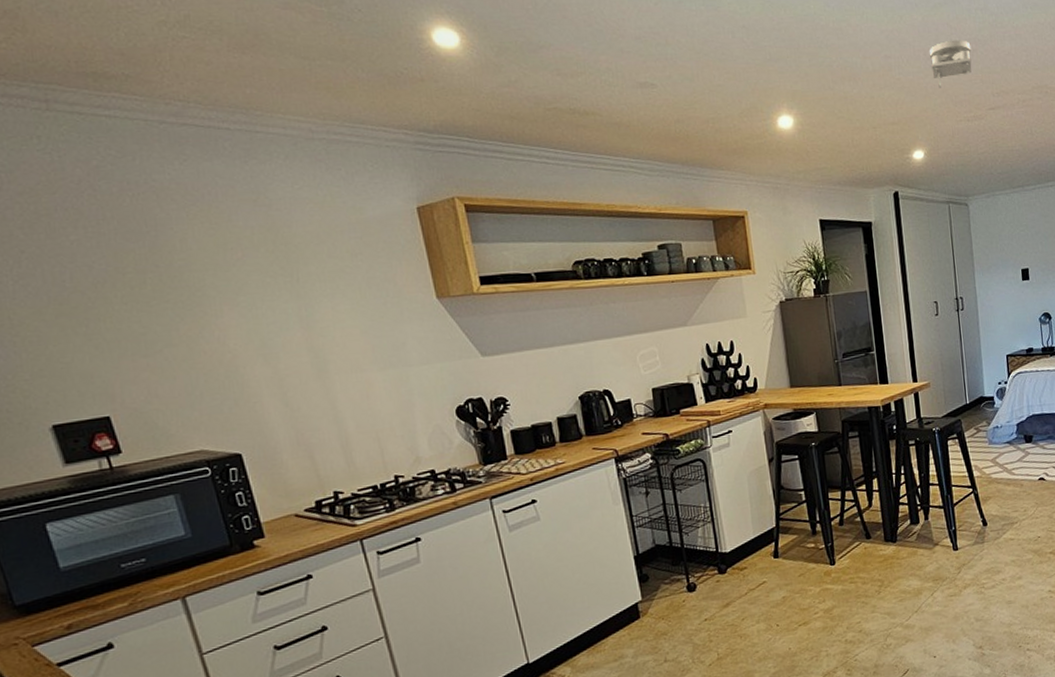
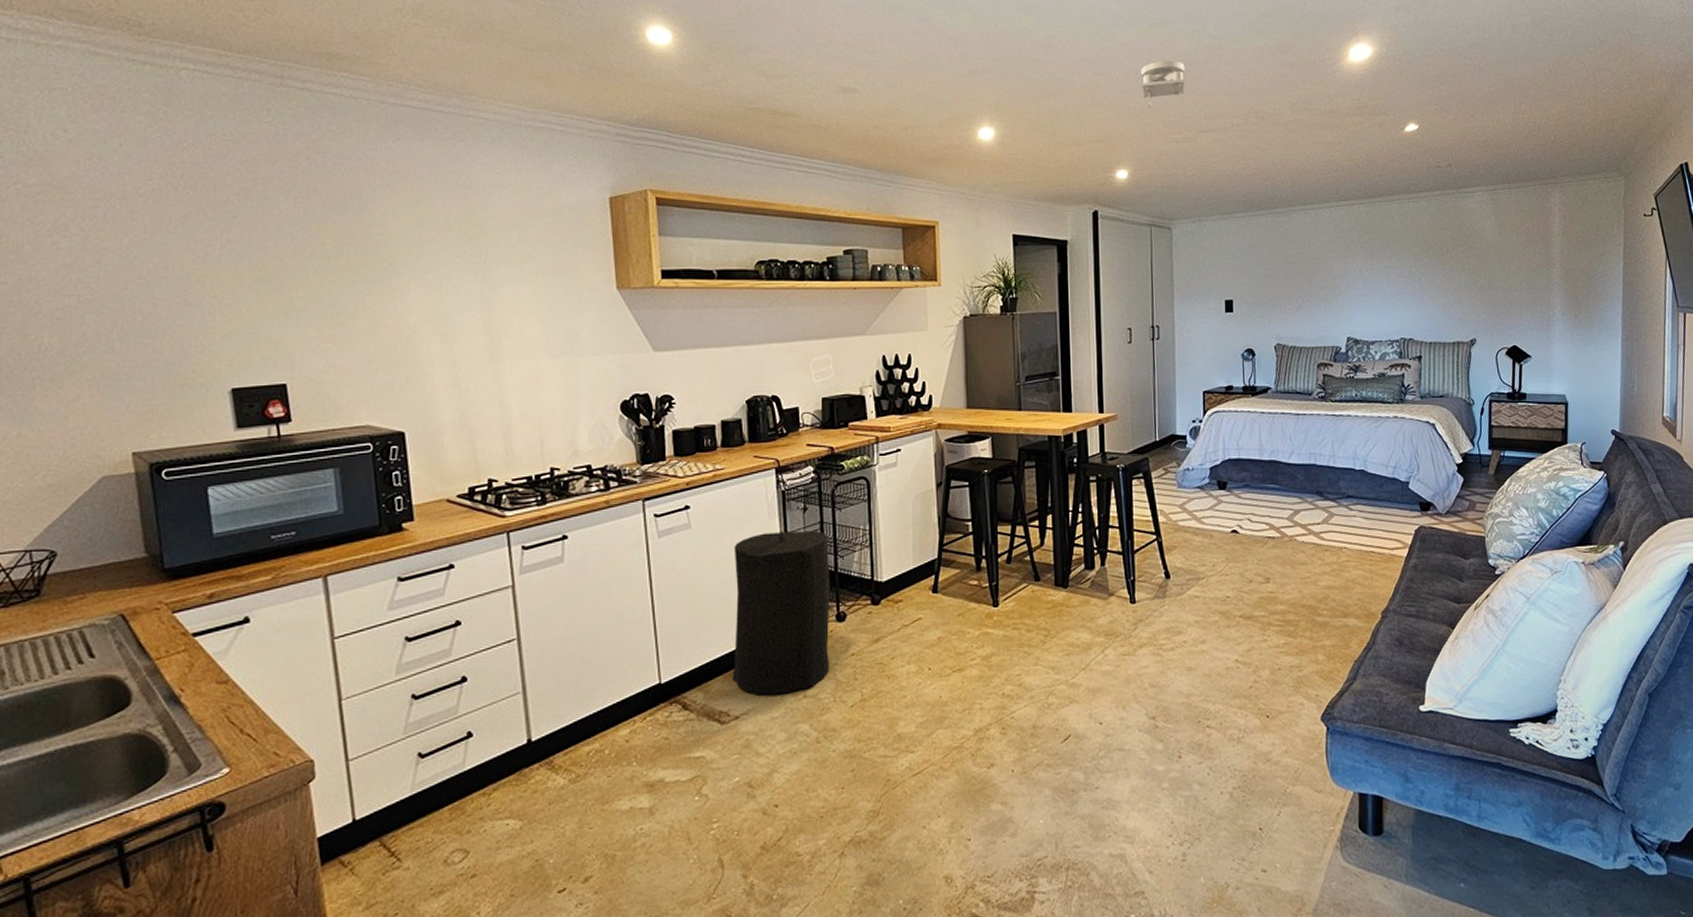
trash can: none [583,512,686,664] -> present [732,531,831,695]

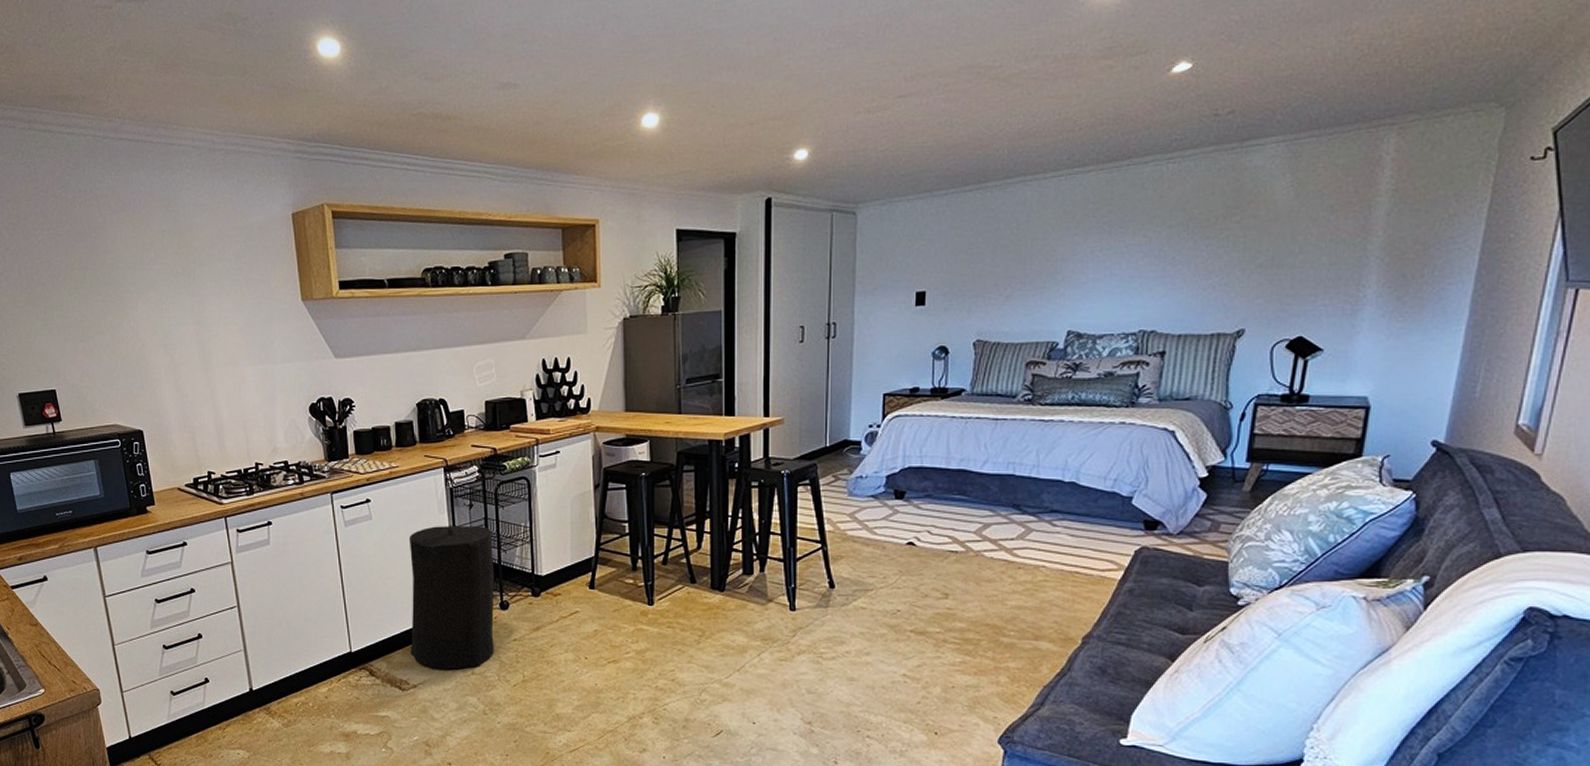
smoke detector: present [1140,60,1185,108] -> none [828,13,884,74]

